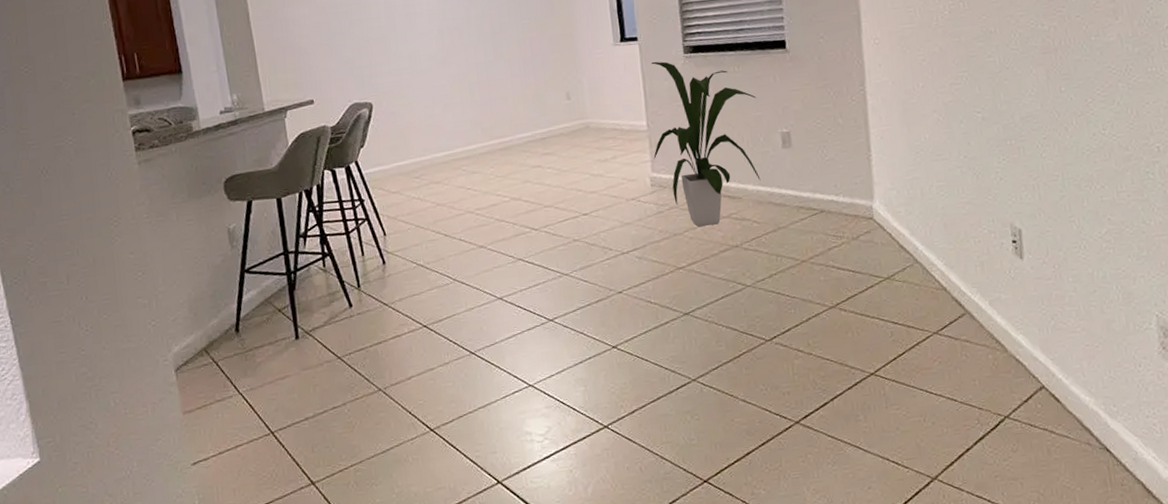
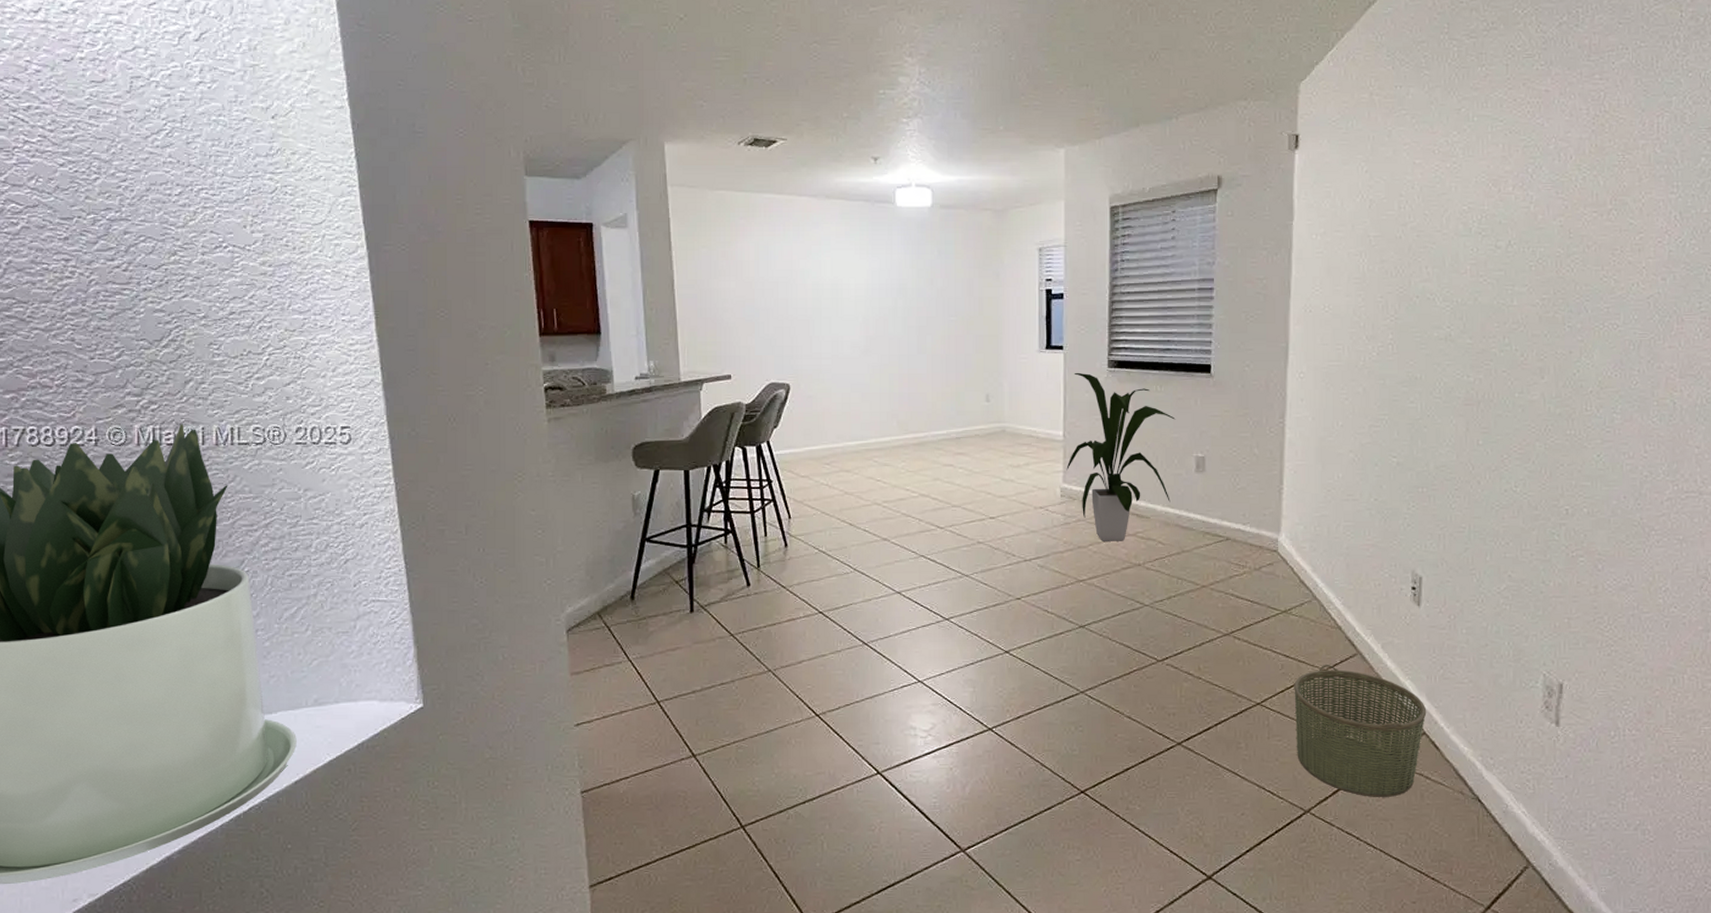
basket: none [905,326,1043,458] -> present [1294,664,1427,797]

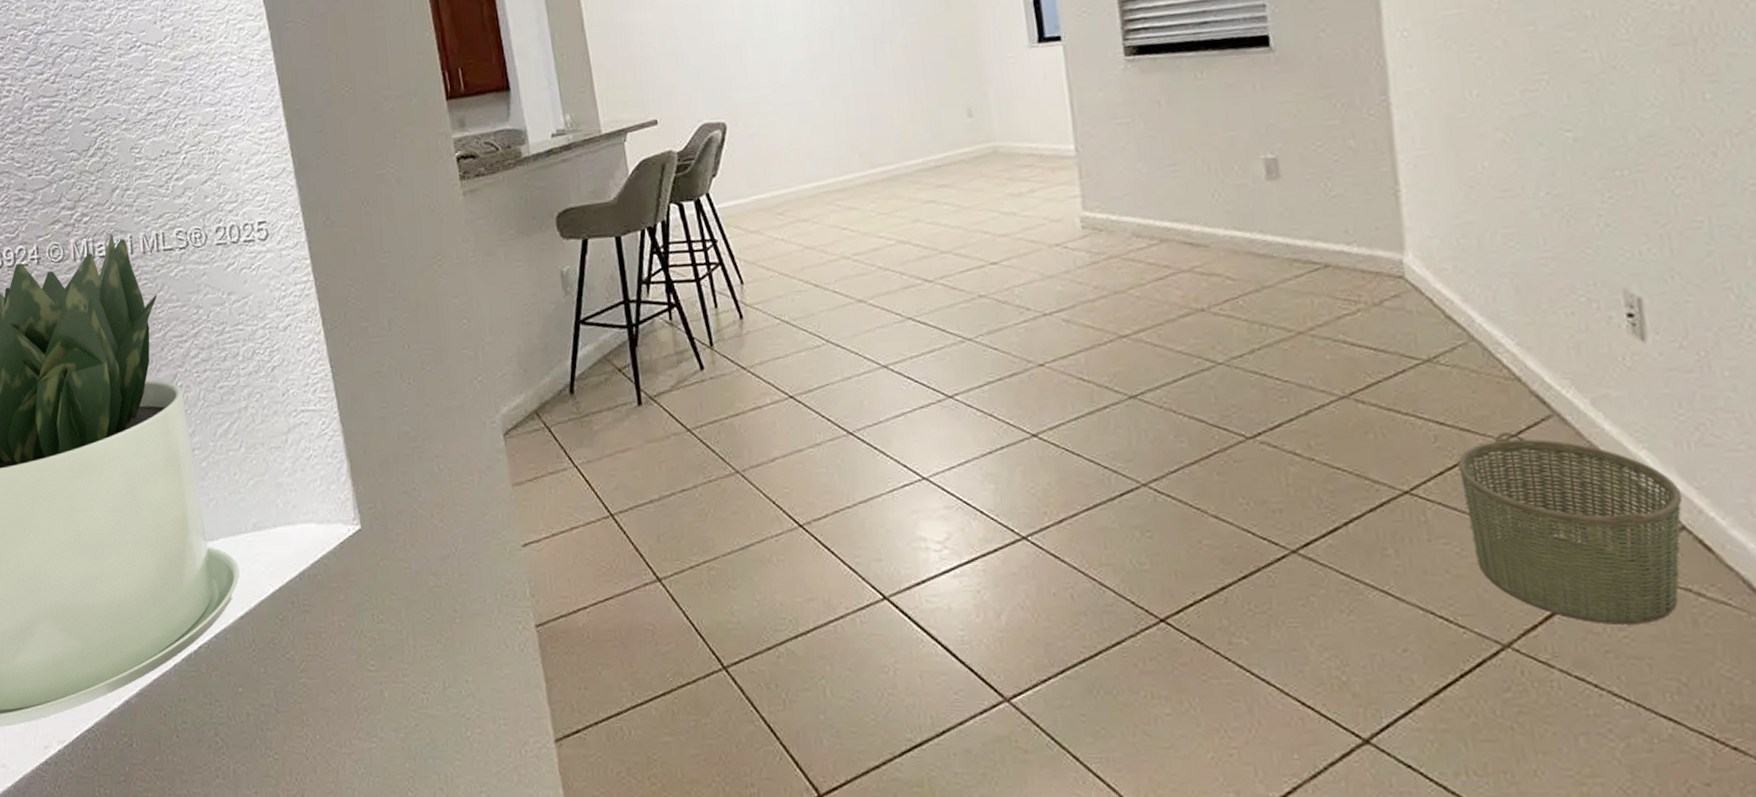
house plant: present [1066,372,1176,541] -> none [1079,66,1236,283]

